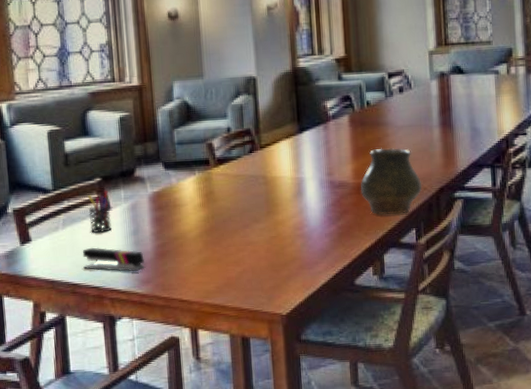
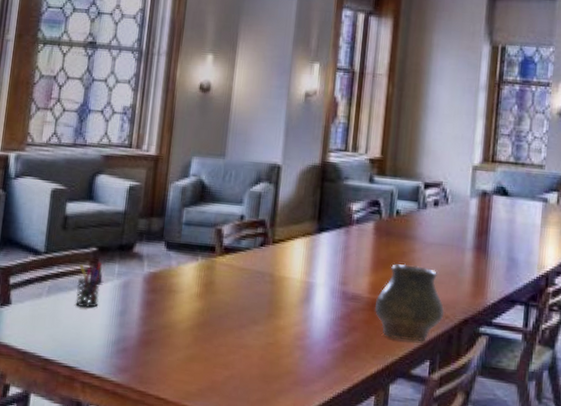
stapler: present [82,247,146,272] -> none [60,322,126,357]

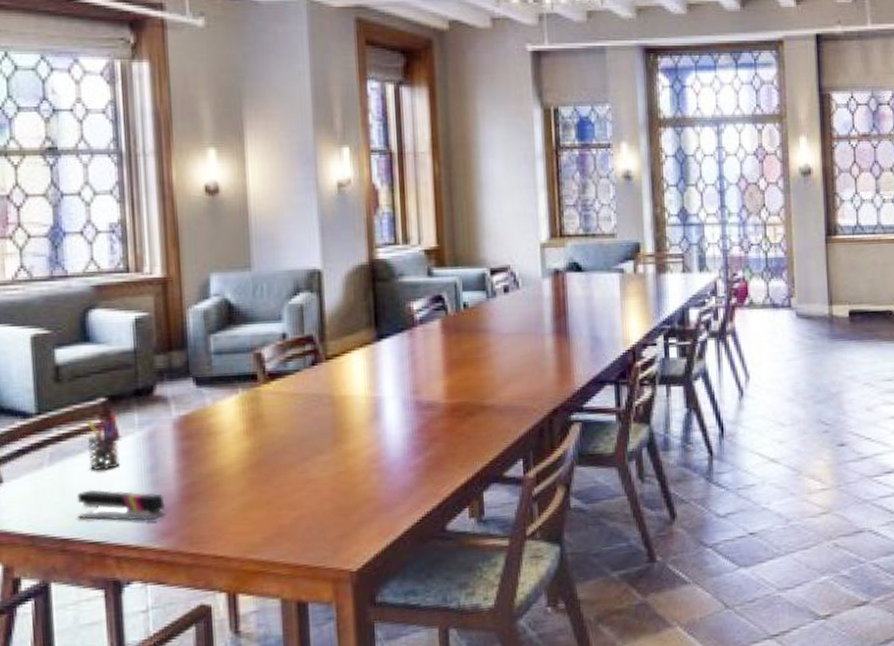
stapler: none [60,322,126,357] -> present [76,489,167,521]
vase: present [374,263,445,341] -> none [454,360,532,443]

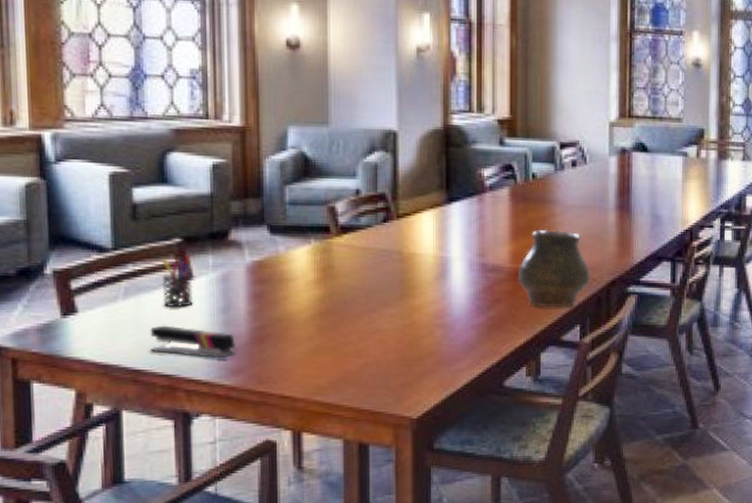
vase: none [454,360,532,443] -> present [517,229,591,308]

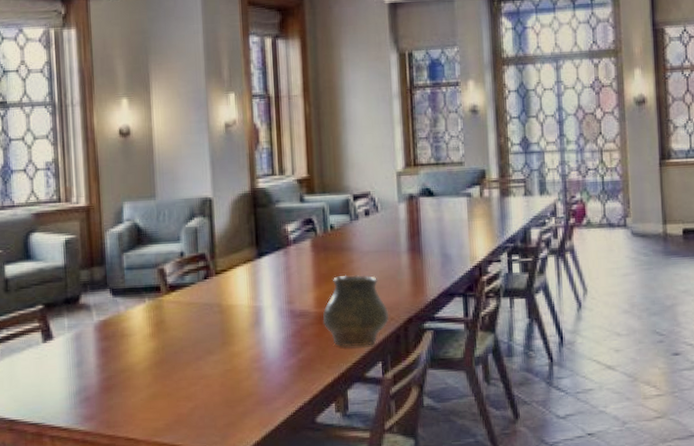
stapler: present [150,325,237,359] -> none [21,380,90,407]
pen holder: present [161,254,193,308] -> none [28,318,54,365]

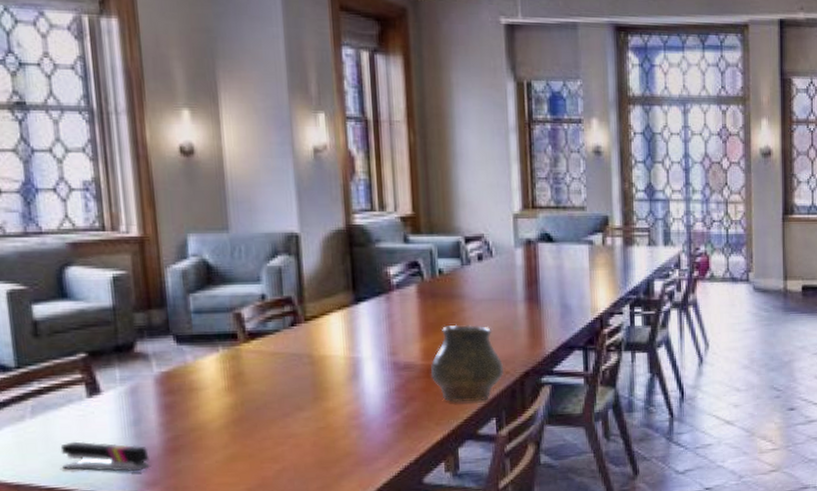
stapler: none [21,380,90,407] -> present [60,441,151,472]

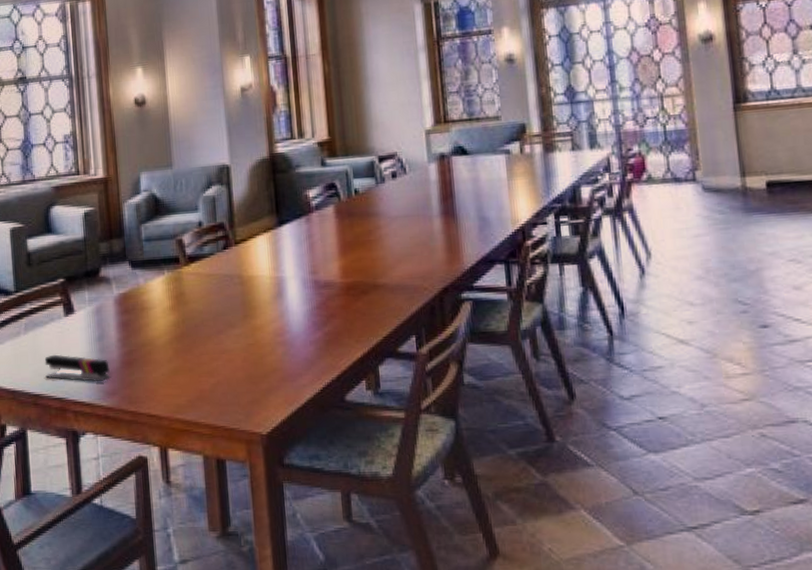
vase: present [430,324,504,403] -> none [349,242,422,320]

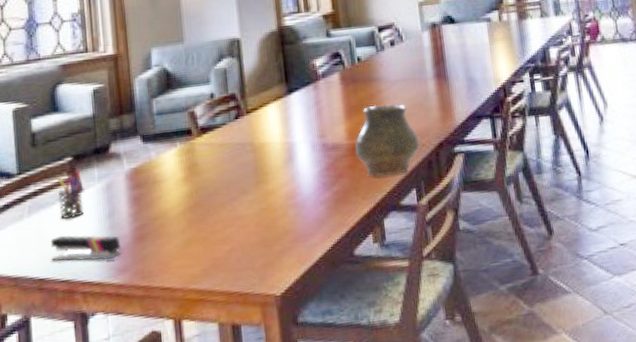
pen holder: none [50,292,75,339] -> present [56,170,84,220]
vase: none [349,242,422,320] -> present [355,104,420,177]

